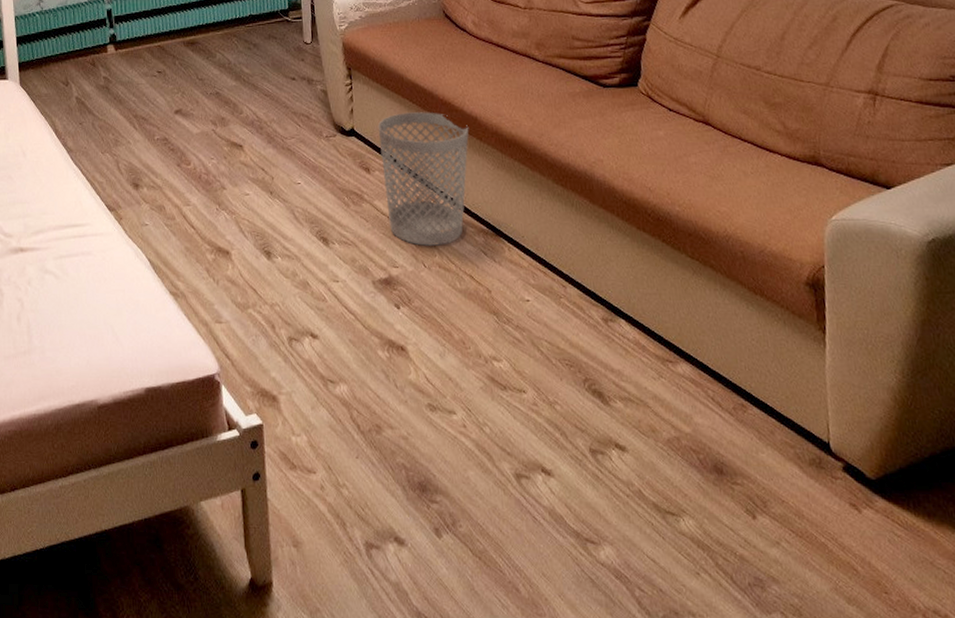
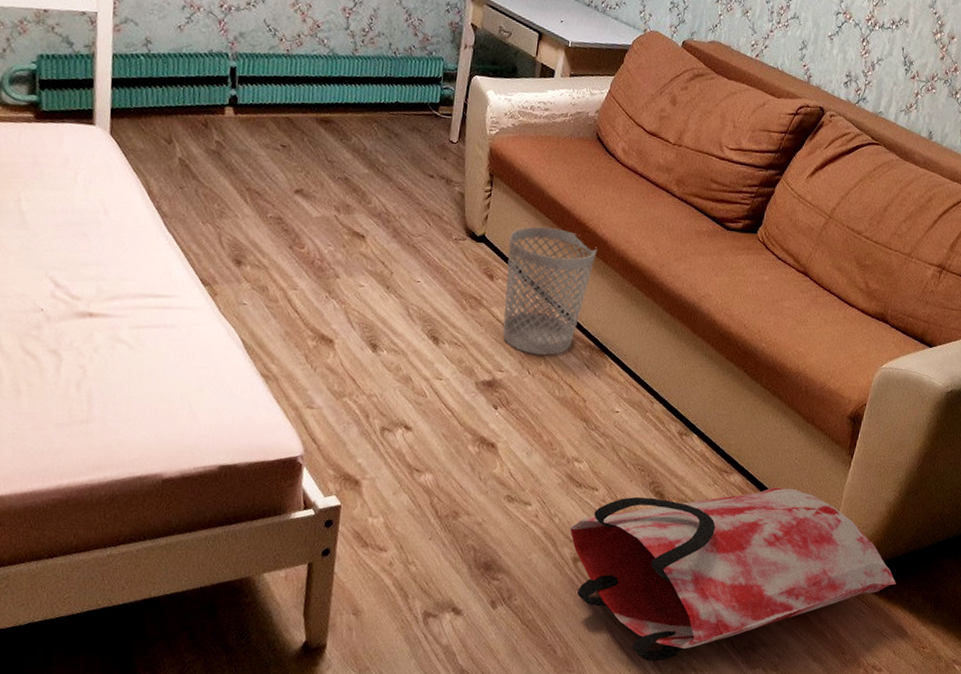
bag: none [504,376,934,603] -> present [570,487,897,662]

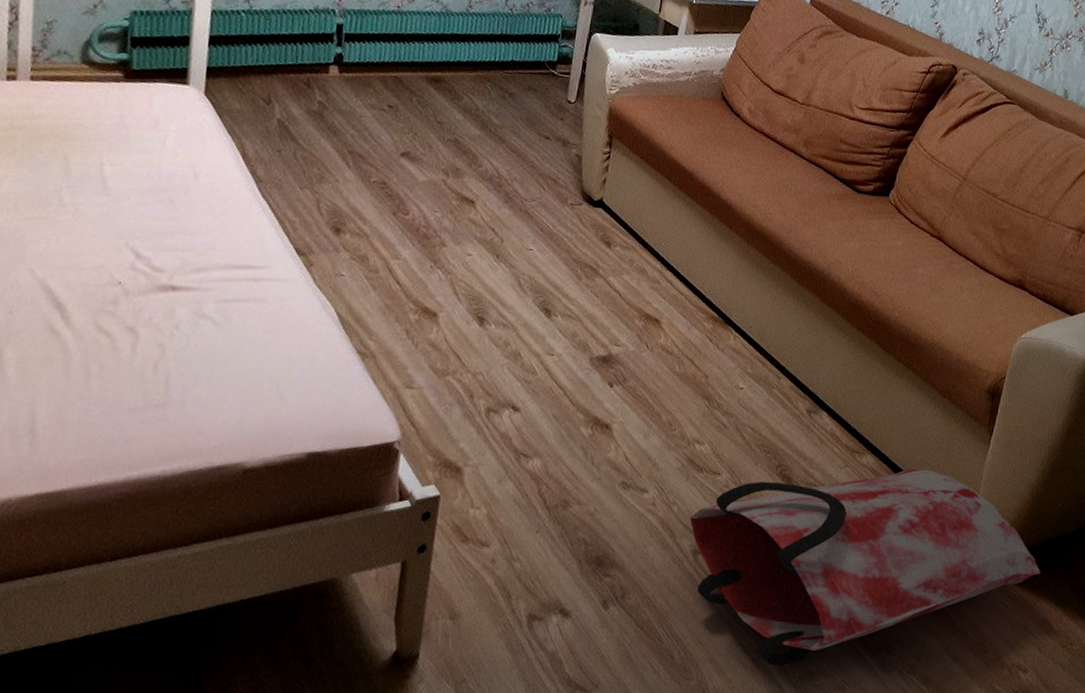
wastebasket: present [502,226,598,356] -> none [619,190,722,328]

